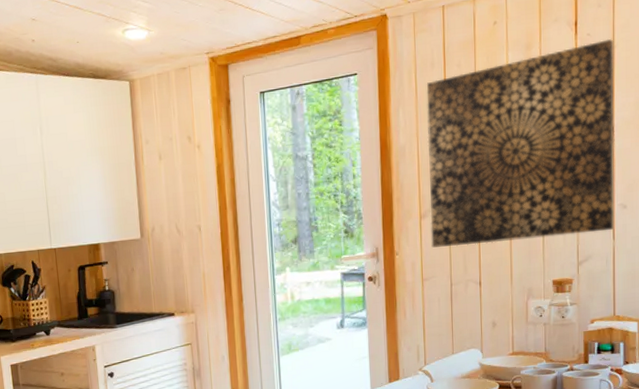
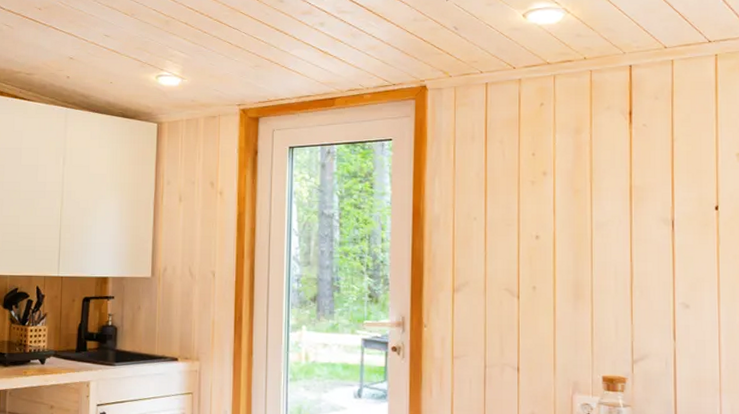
wall art: present [426,39,615,248] -> none [464,132,675,330]

